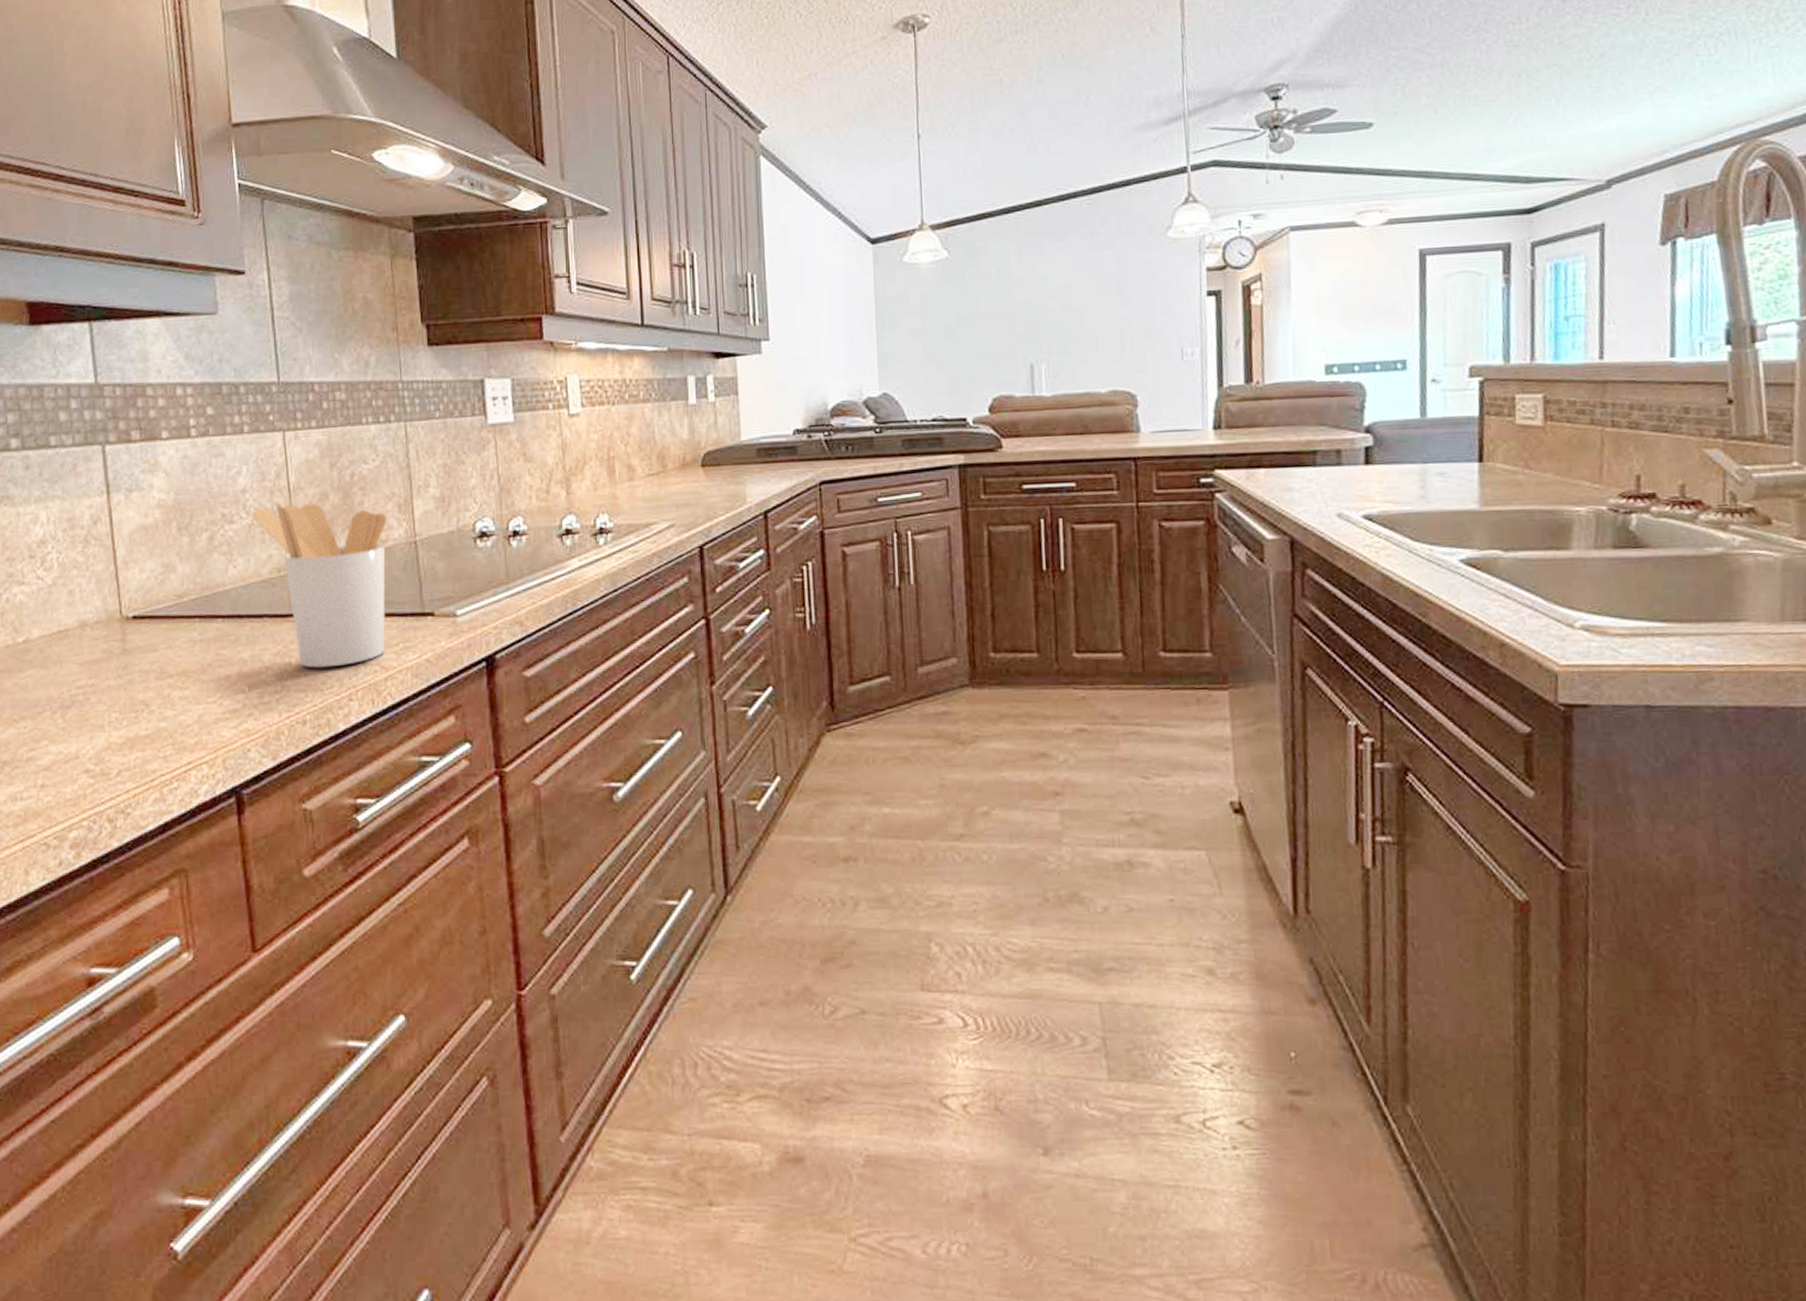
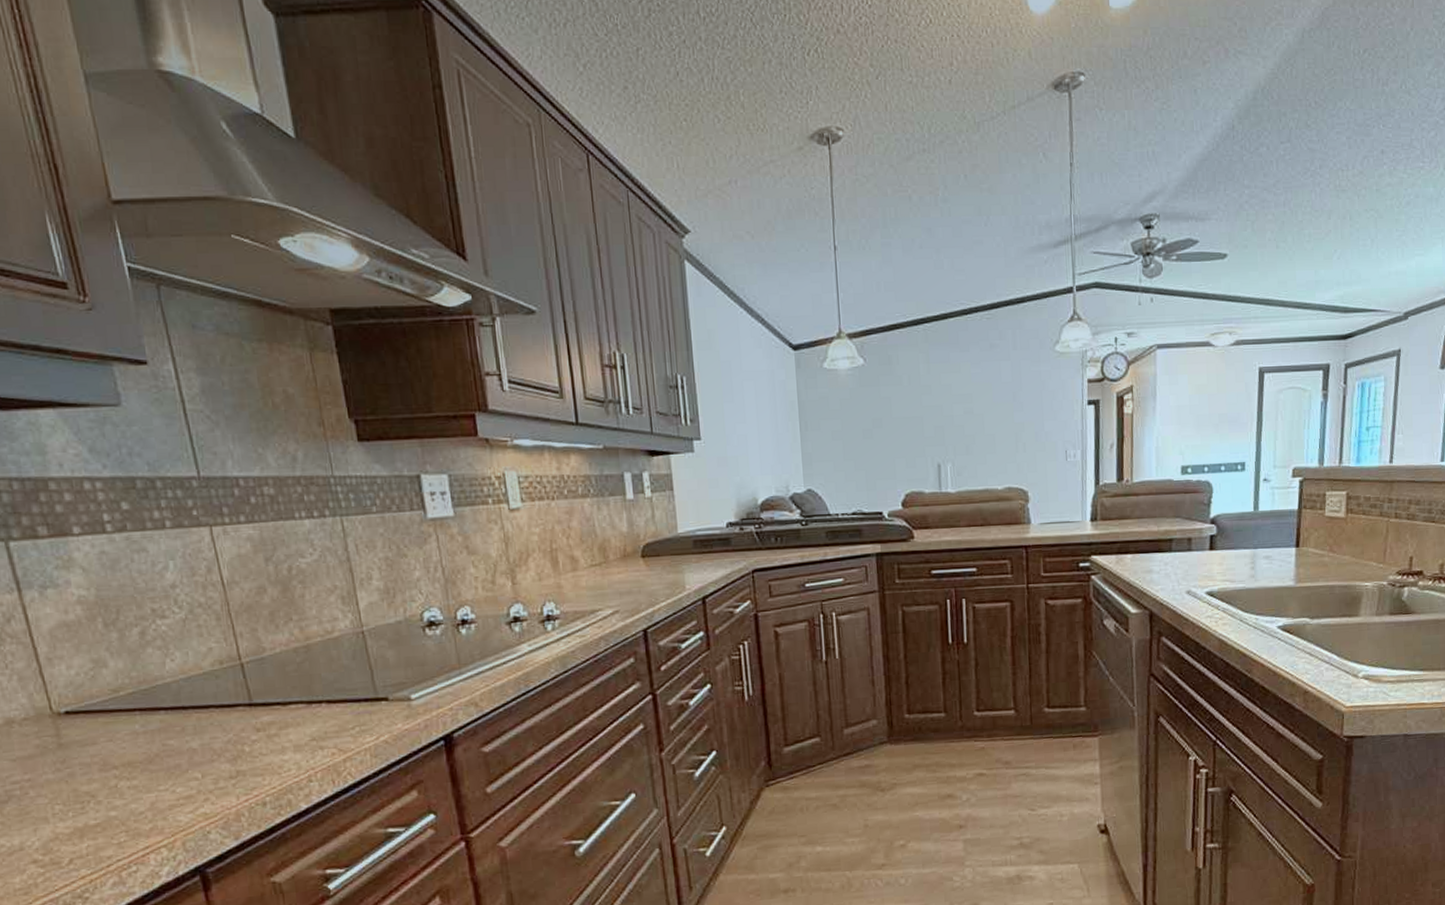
utensil holder: present [252,503,387,668] -> none [185,597,342,754]

